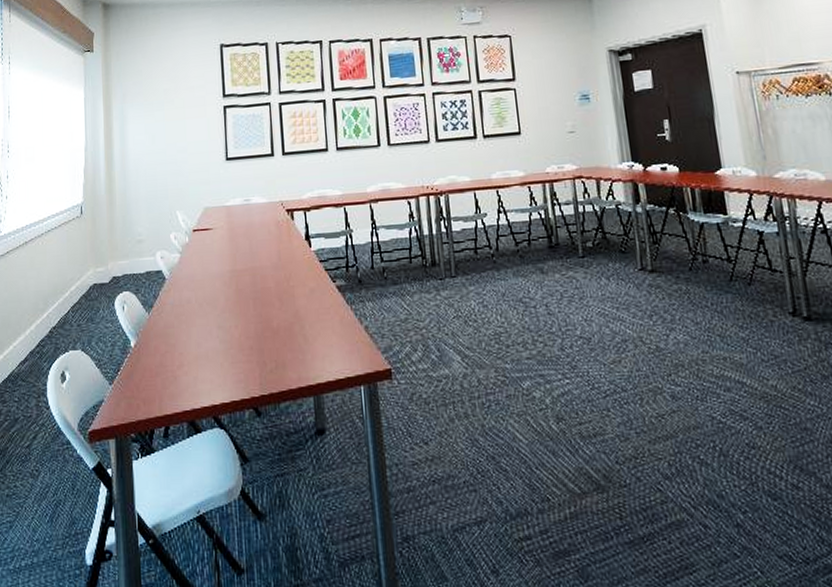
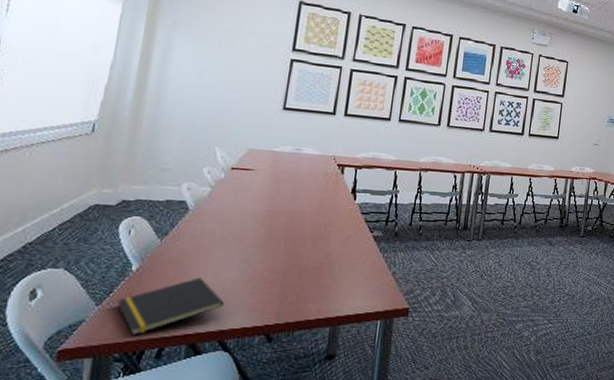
notepad: none [124,349,211,414] -> present [116,277,224,335]

